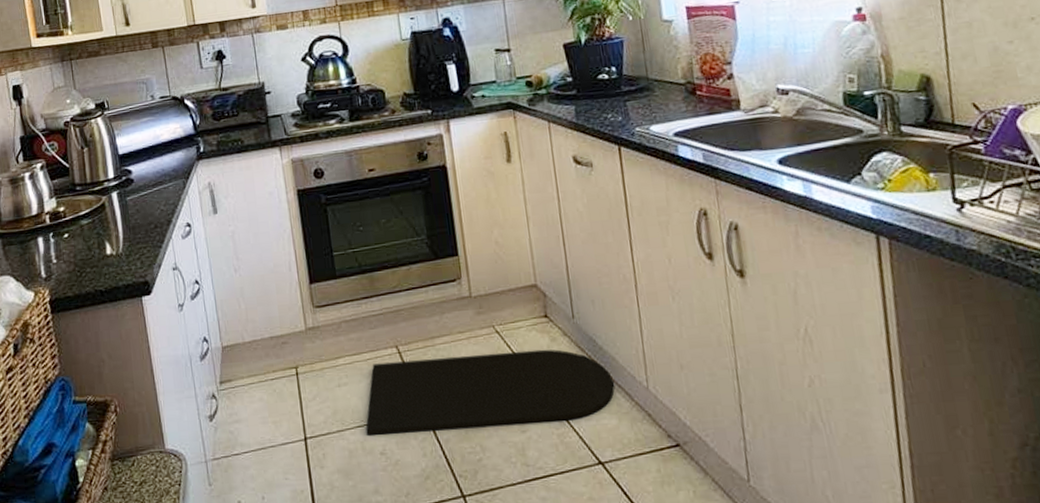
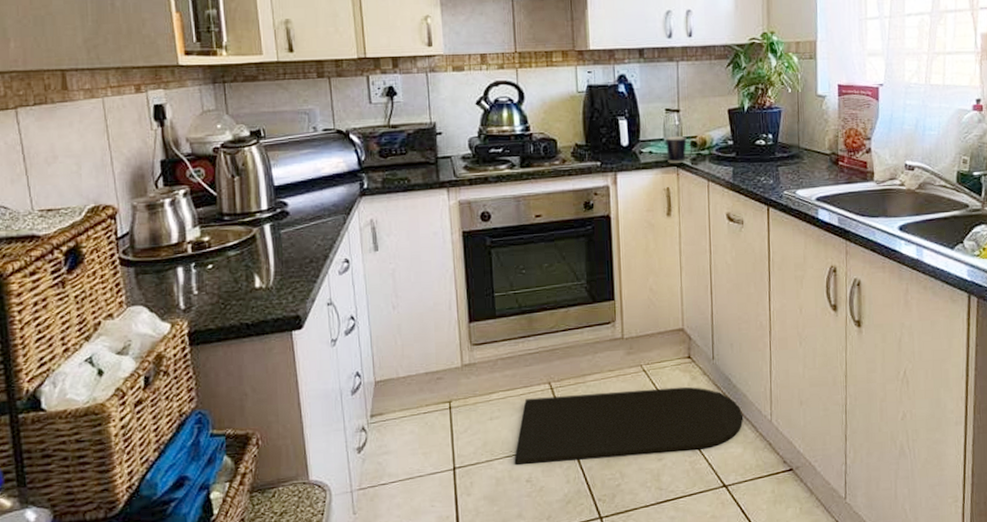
mug: none [498,76,529,107] -> present [665,135,693,164]

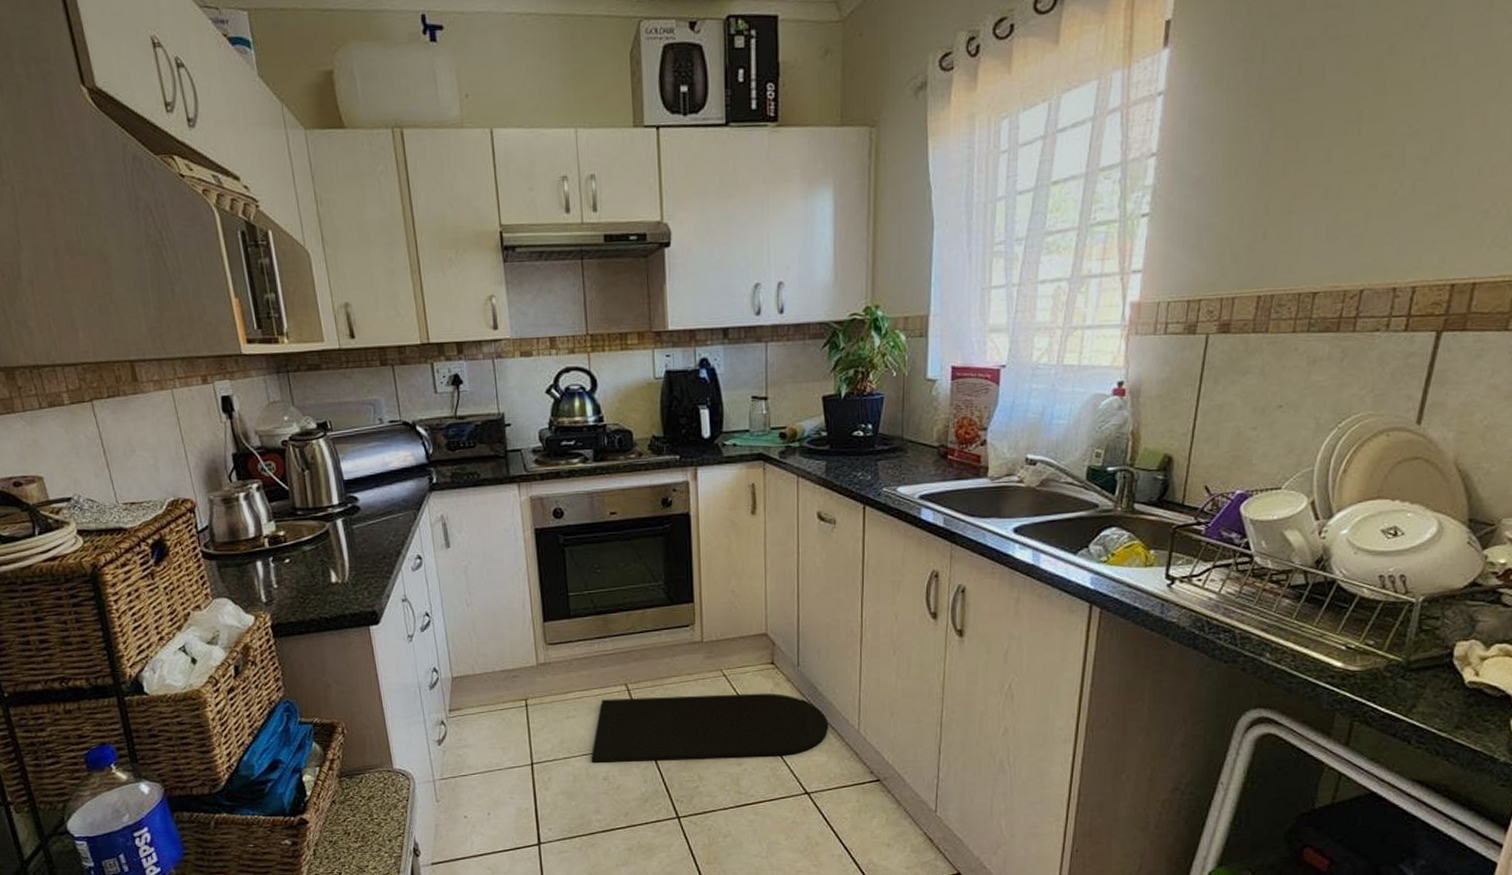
mug: present [665,135,693,164] -> none [751,426,782,458]

